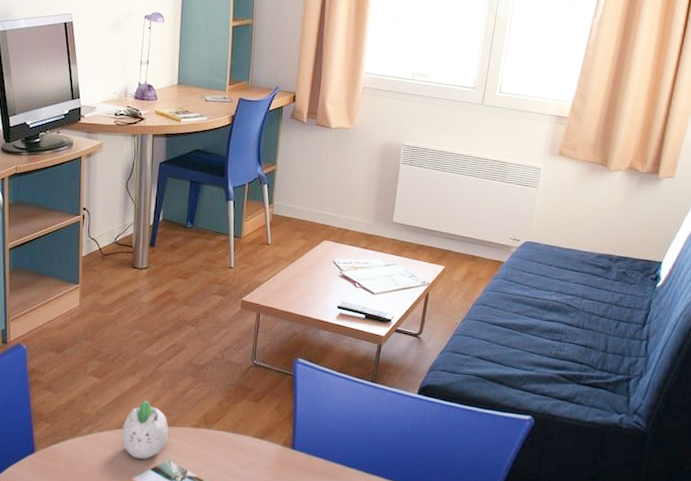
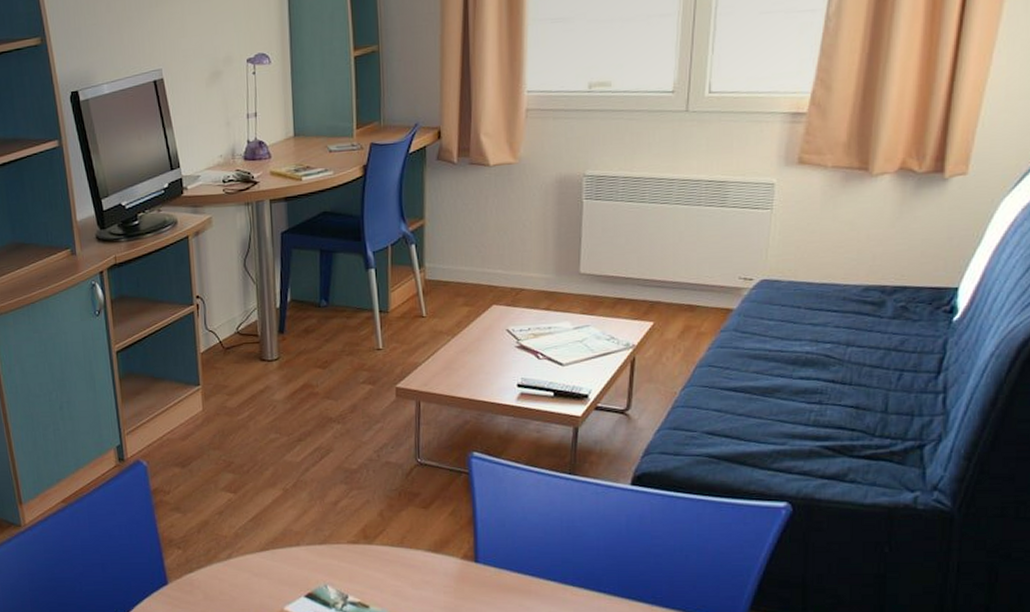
succulent planter: present [121,400,169,459] -> none [265,515,322,584]

